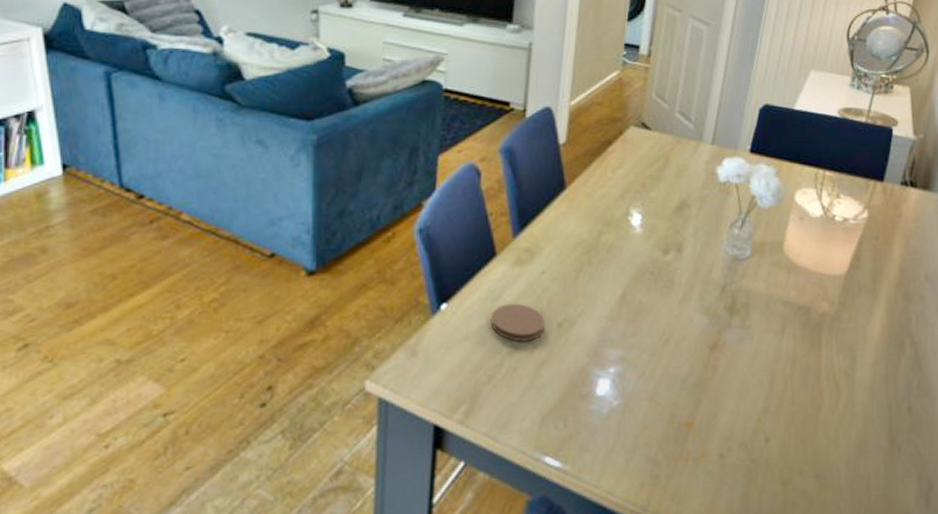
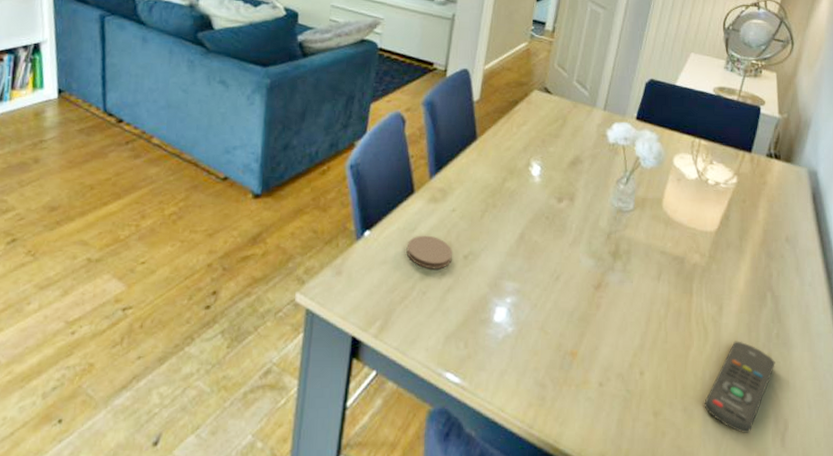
remote control: none [838,395,917,497] -> present [704,341,775,433]

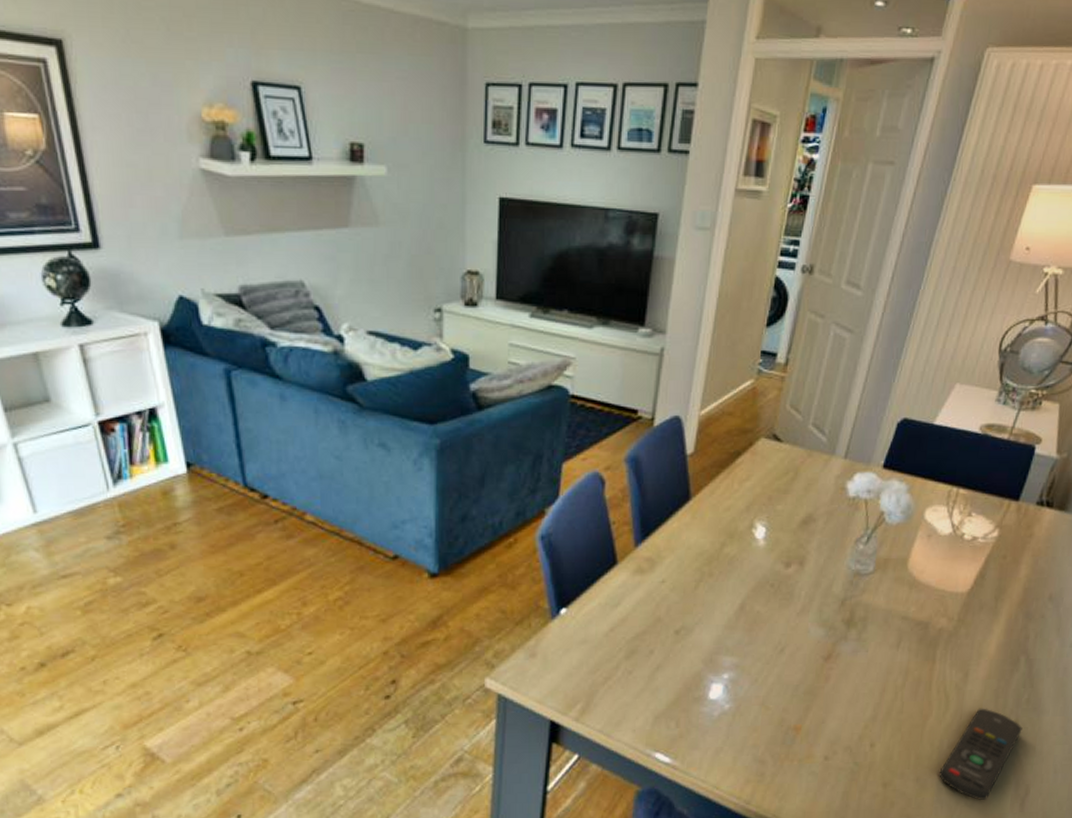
coaster: present [406,235,452,270] -> none [609,610,662,647]

